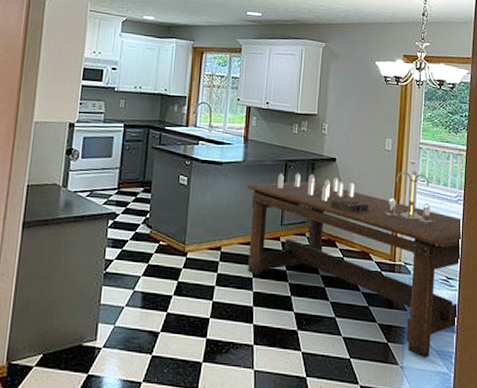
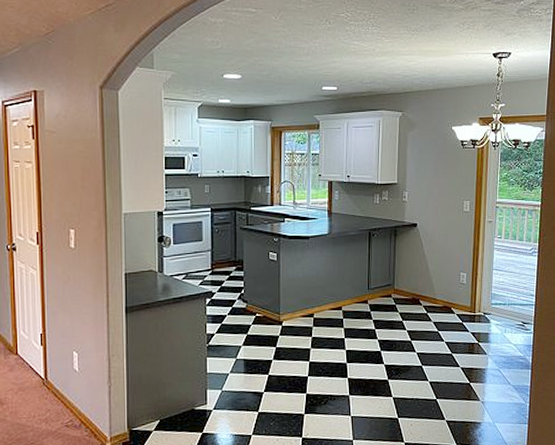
dining table: present [247,171,463,358] -> none [334,229,537,393]

